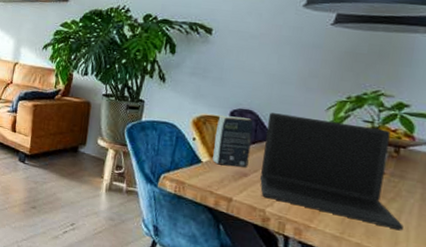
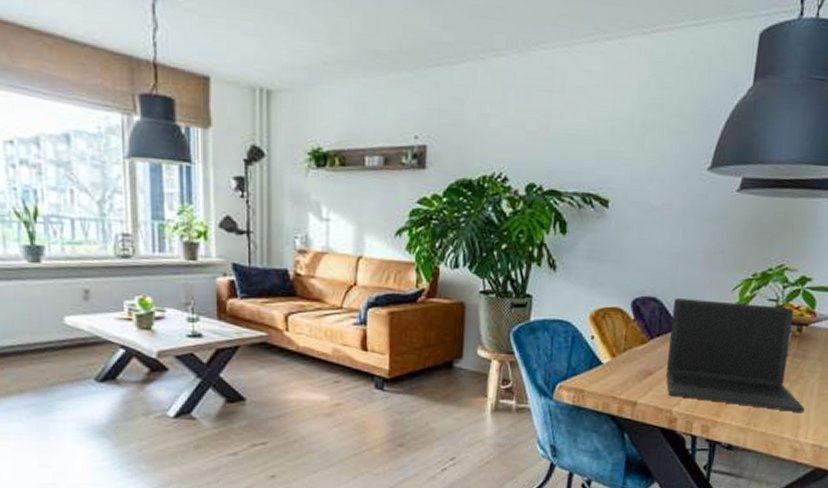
book: present [212,115,254,168] -> none [614,305,658,366]

